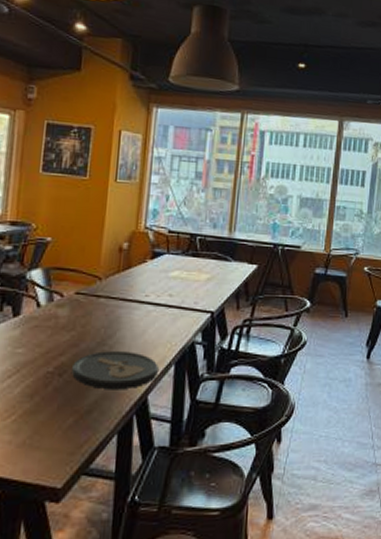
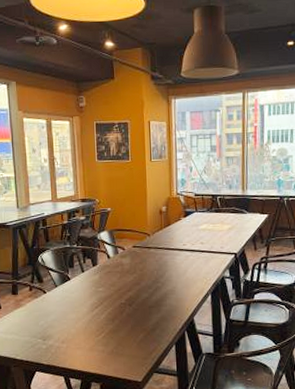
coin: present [72,351,159,389] -> none [138,286,199,313]

